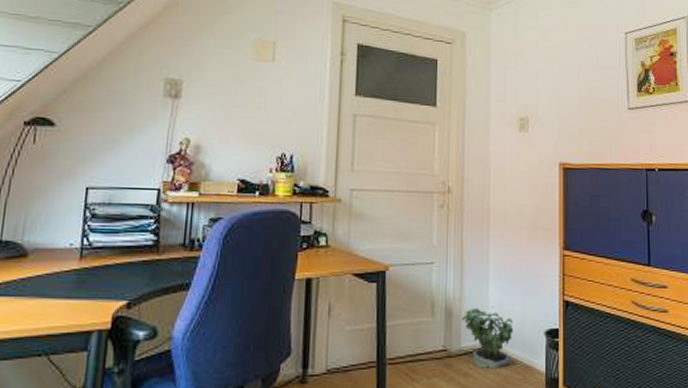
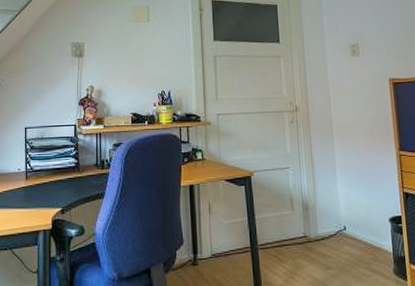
potted plant: present [462,306,516,370] -> none [317,199,367,251]

